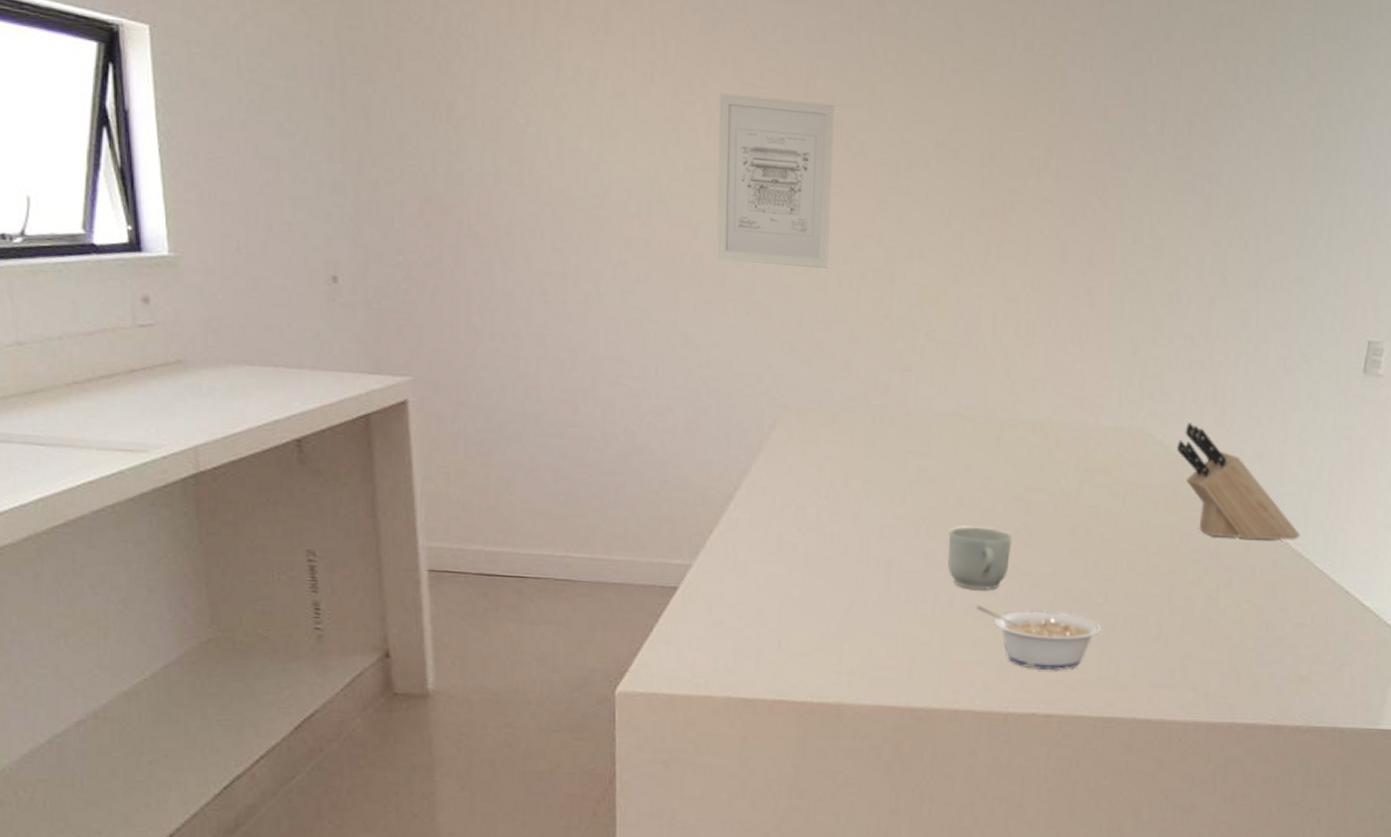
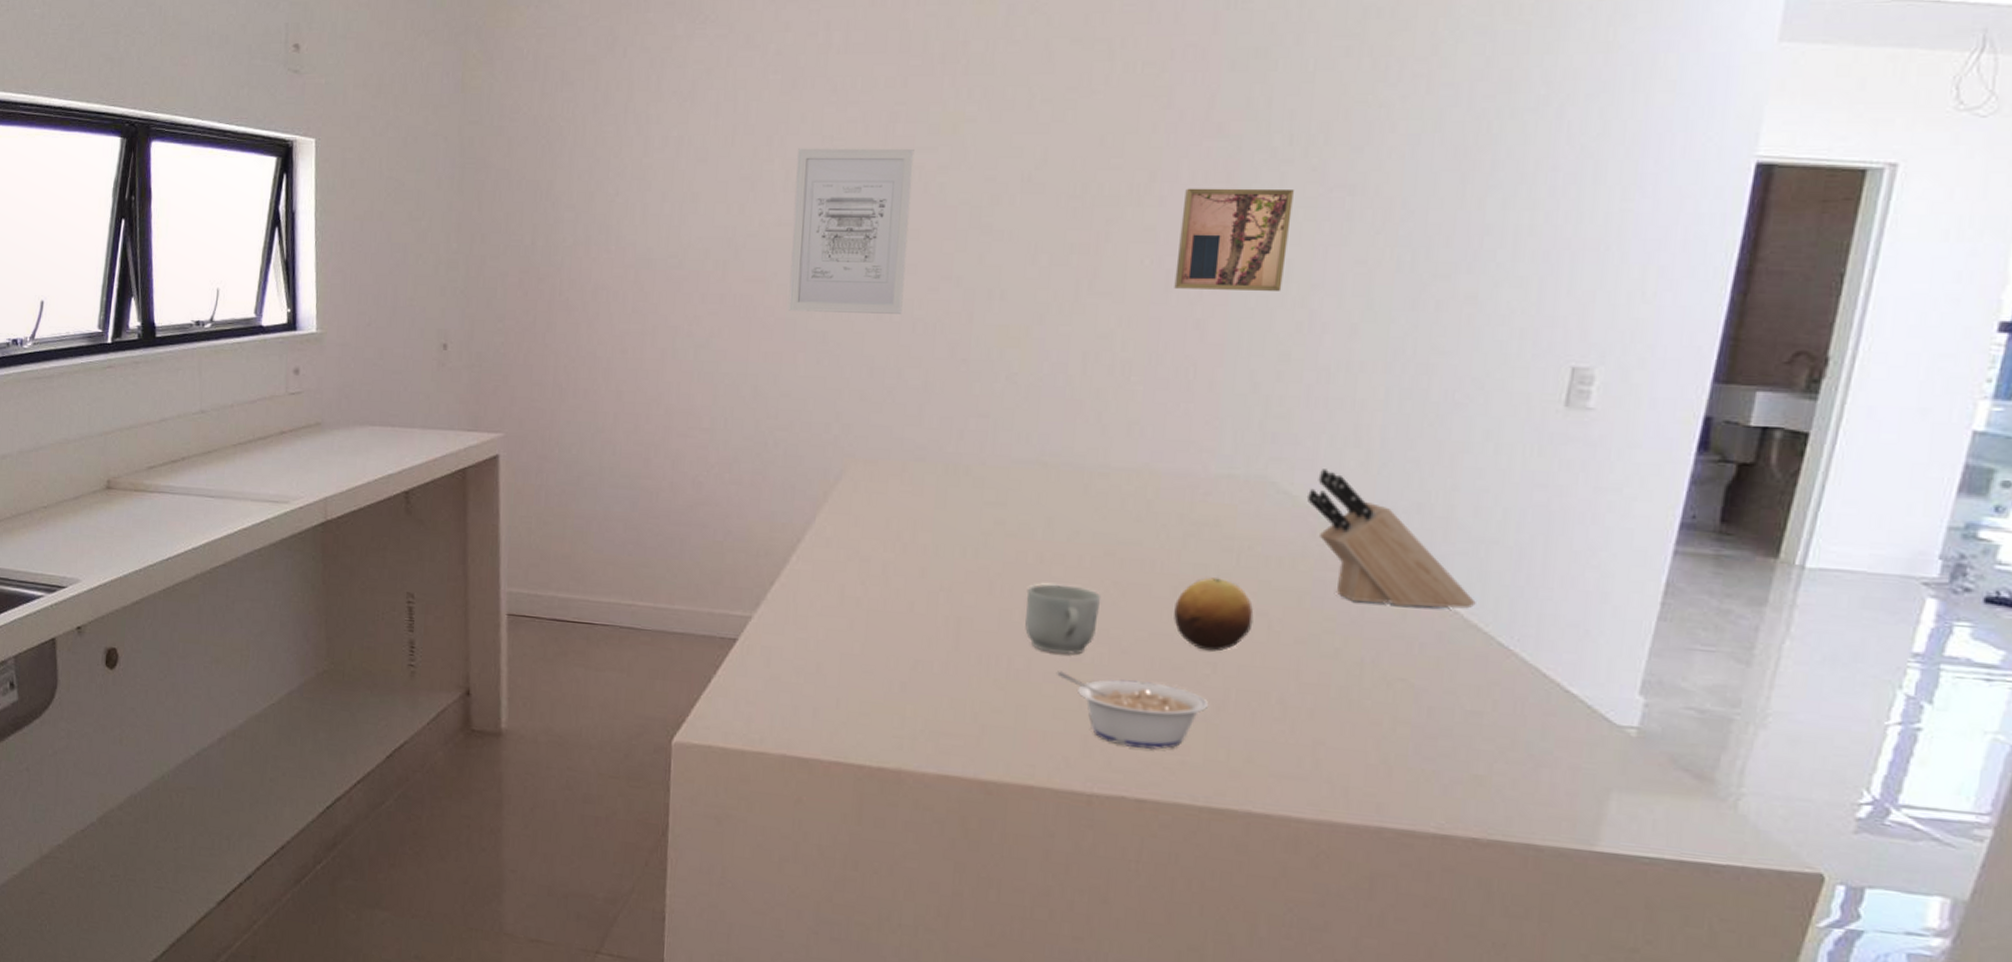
wall art: none [1069,165,1165,266] -> present [1174,188,1294,292]
fruit: none [1073,518,1136,583] -> present [1174,577,1254,652]

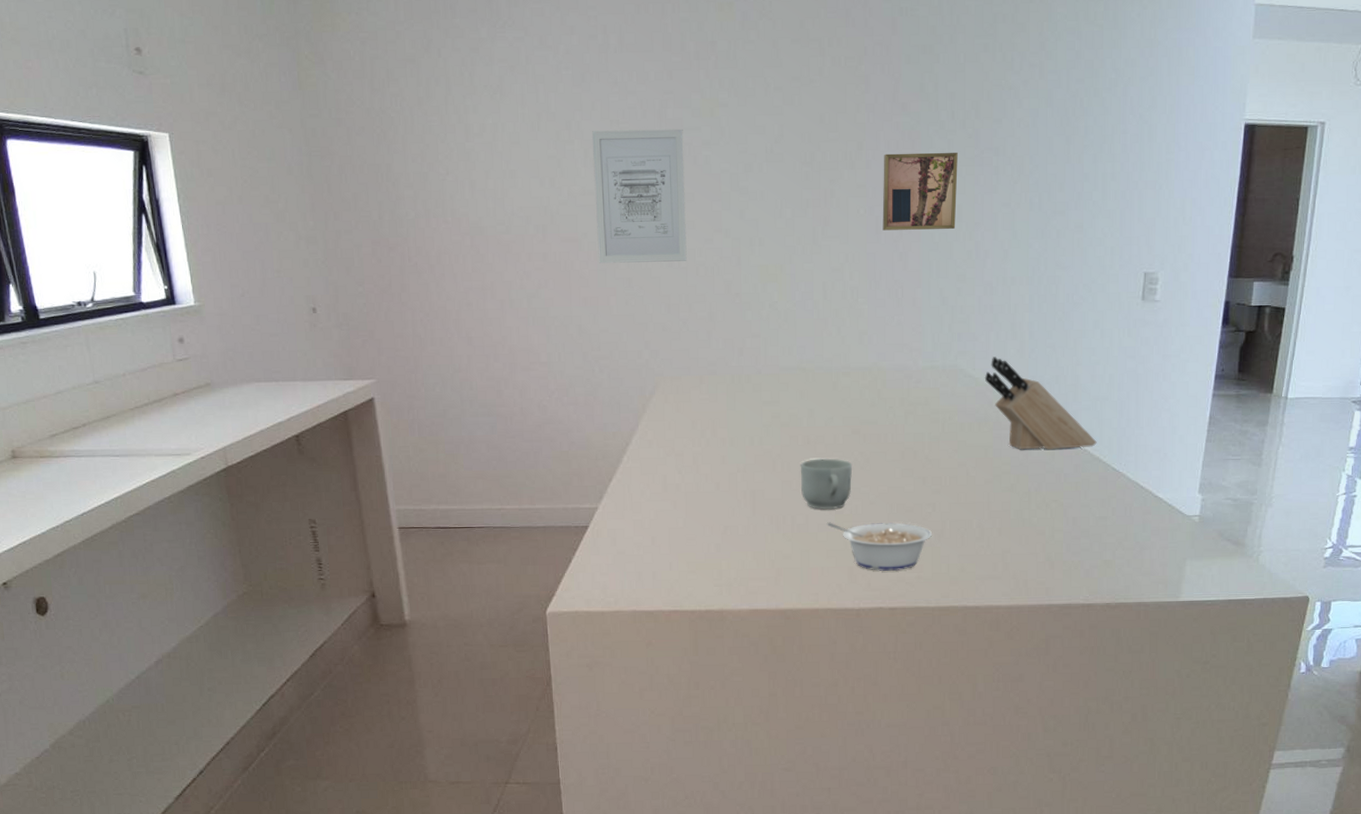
fruit: present [1174,577,1254,652] -> none [904,442,957,495]

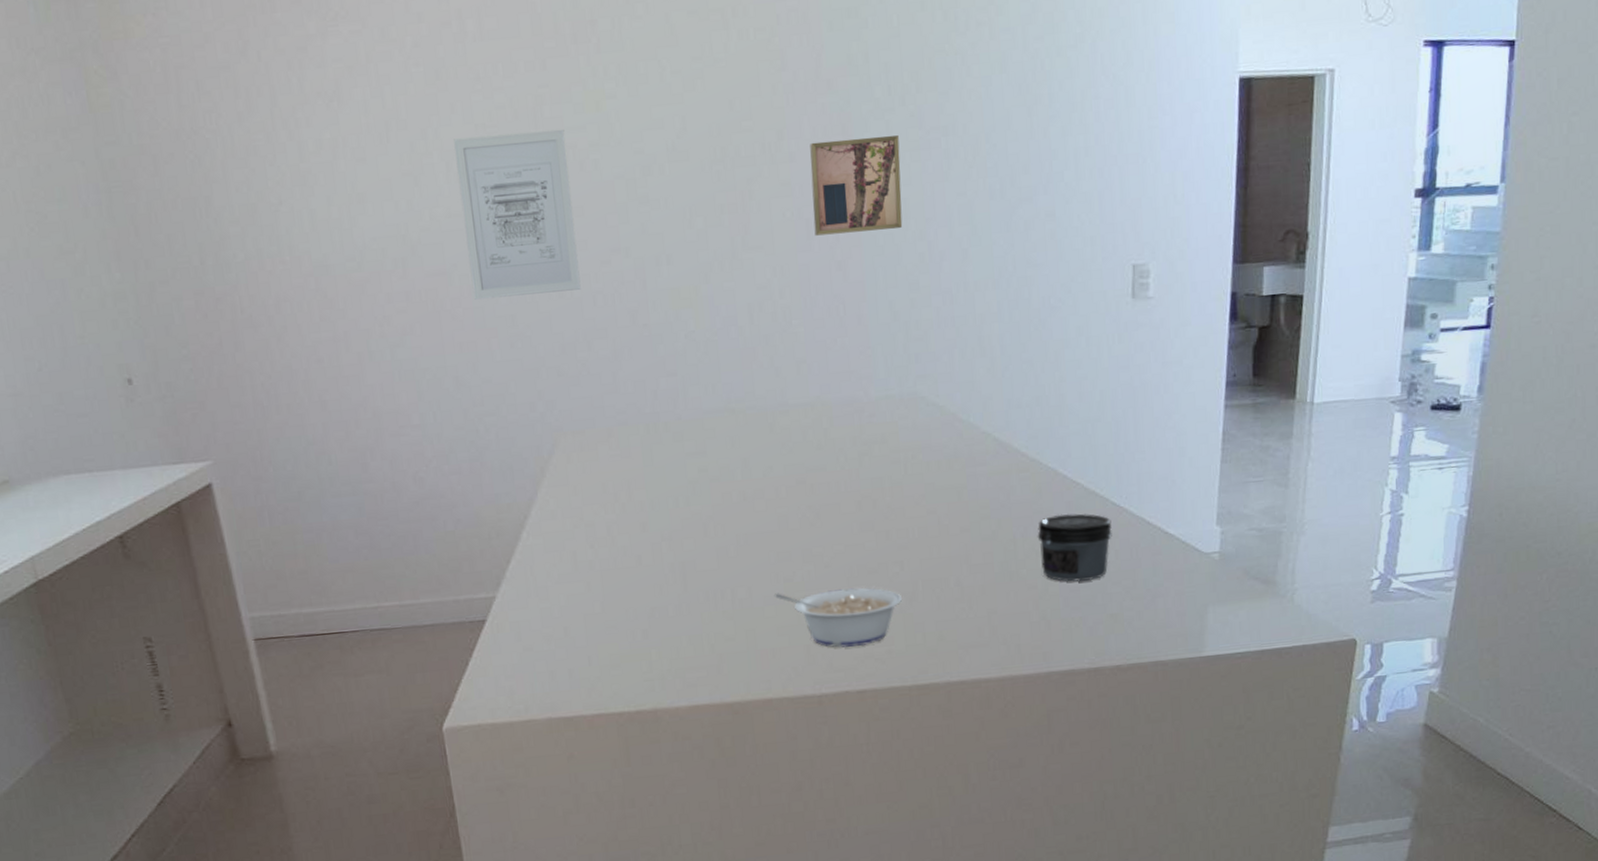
mug: present [800,458,853,509] -> none [737,516,801,579]
knife block: present [984,357,1097,450] -> none [950,379,1091,488]
jar: none [1048,474,1111,531] -> present [1037,513,1112,582]

